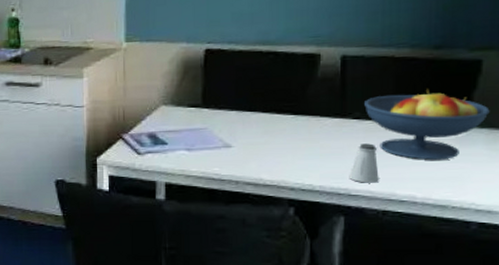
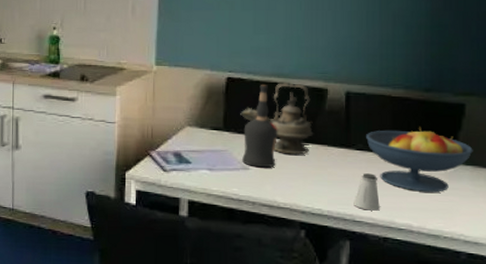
teapot: none [221,50,305,128] -> present [240,83,314,155]
liquor bottle: none [224,54,263,145] -> present [242,85,277,168]

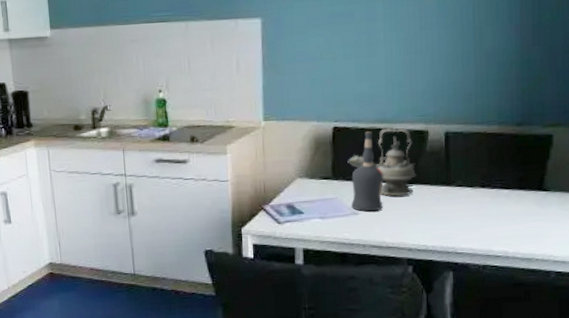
saltshaker: present [353,173,380,211] -> none [455,207,479,242]
fruit bowl: present [366,127,473,192] -> none [465,160,560,220]

